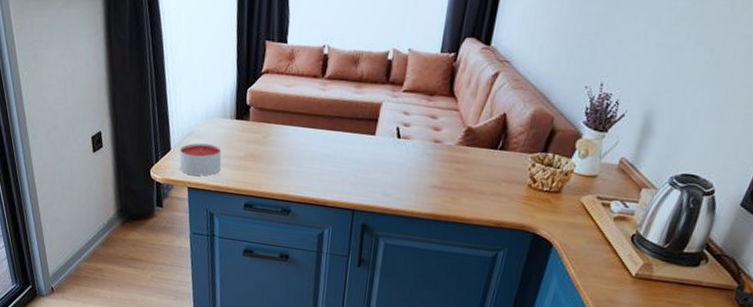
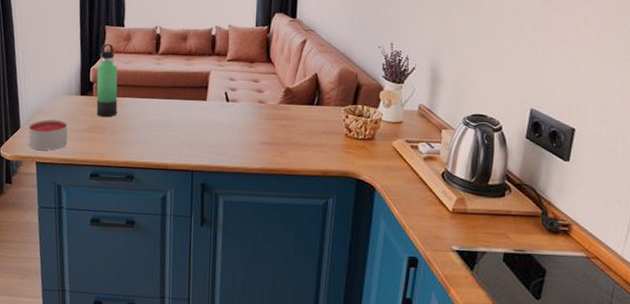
thermos bottle: none [252,61,278,146] -> present [96,43,118,118]

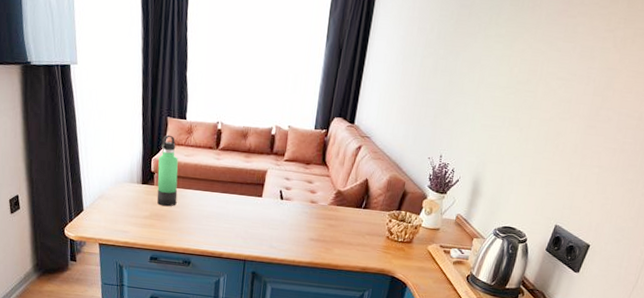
candle: present [28,119,68,150] -> none [91,204,130,233]

